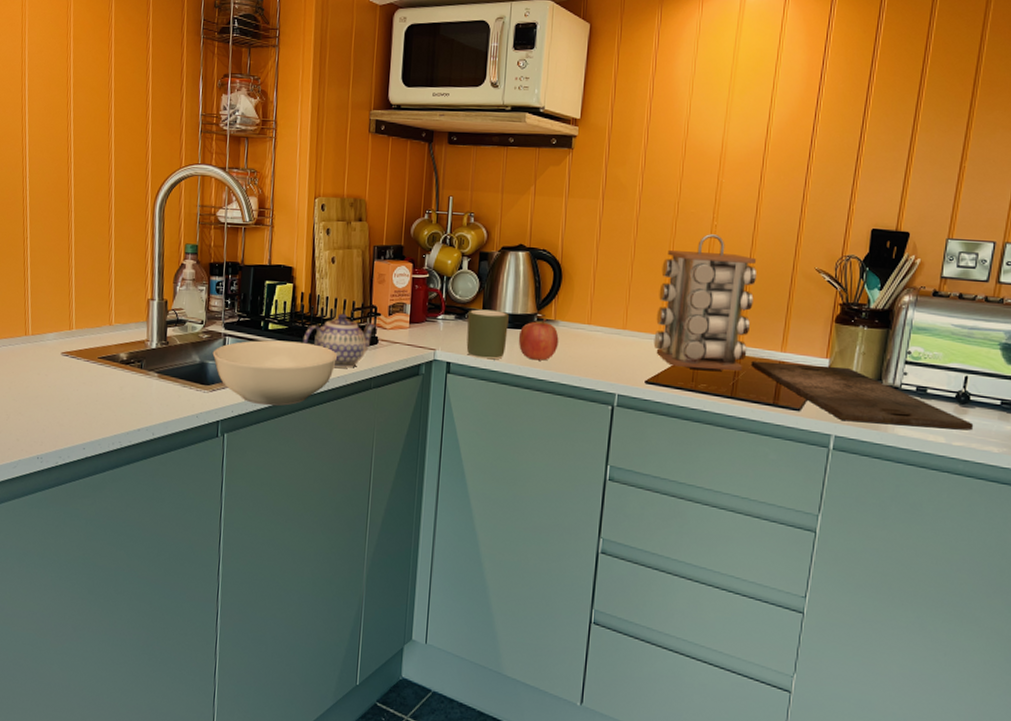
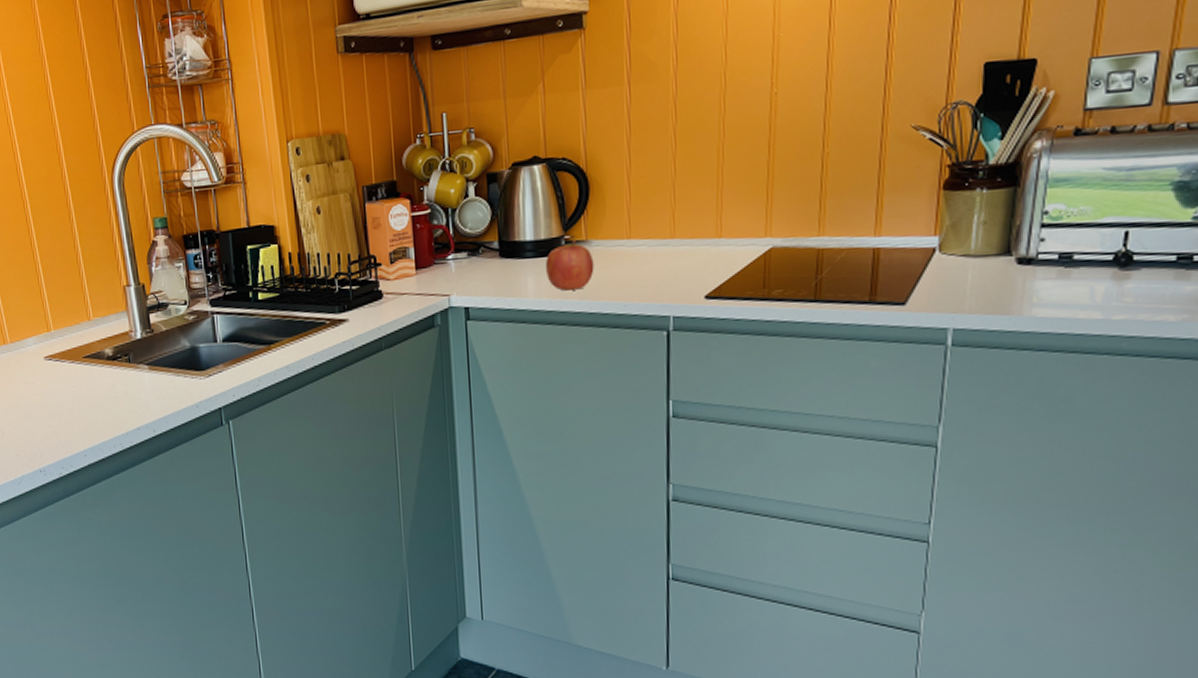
bowl: present [212,340,338,406] -> none [202,308,340,385]
teapot: present [302,313,376,369] -> none [298,269,378,333]
mug: present [466,309,509,360] -> none [481,239,532,299]
spice rack: present [653,234,757,372] -> none [710,104,834,274]
cutting board: present [750,360,974,431] -> none [836,242,1140,310]

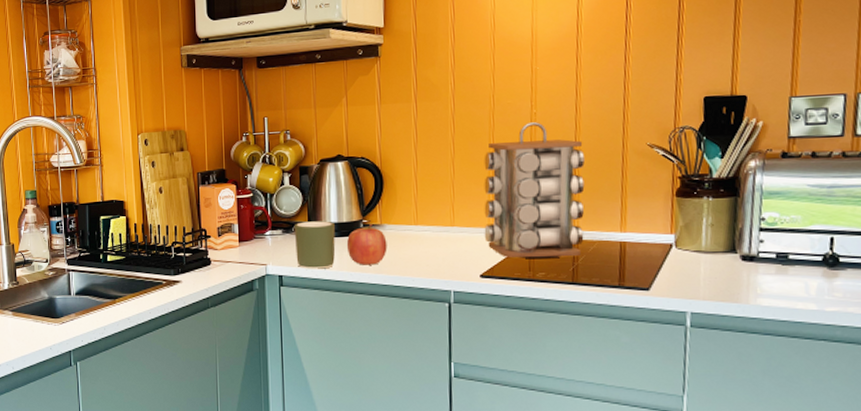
mug: none [481,239,532,299] -> present [294,221,336,269]
spice rack: none [710,104,834,274] -> present [484,122,585,259]

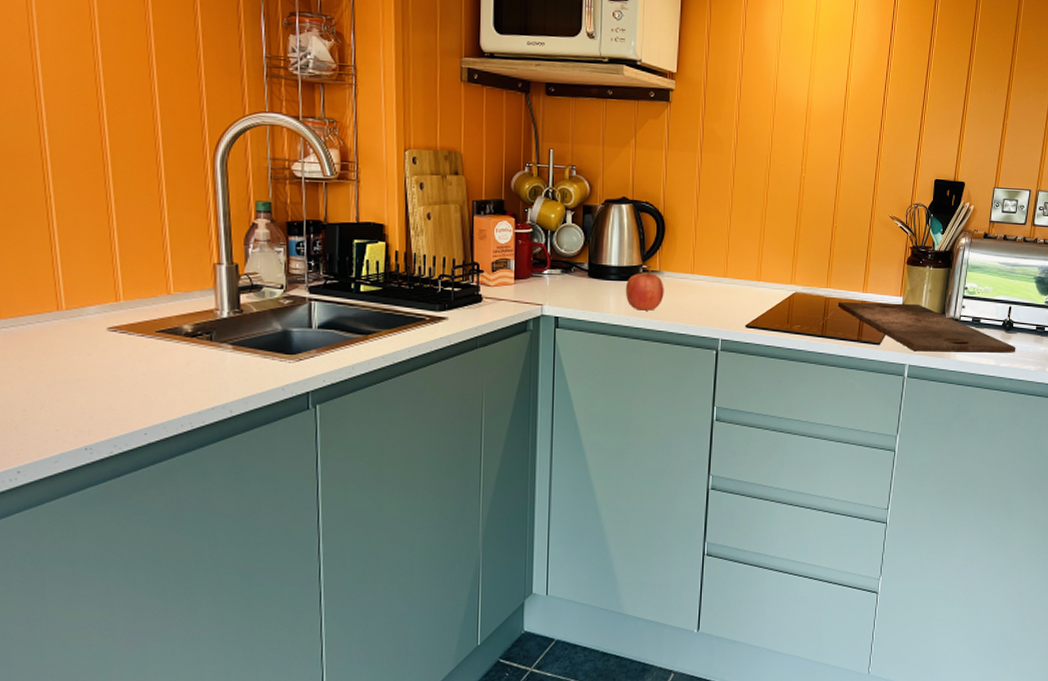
mug: present [294,221,336,269] -> none [573,262,615,312]
spice rack: present [484,122,585,259] -> none [752,185,840,313]
cutting board: none [589,241,848,297] -> present [837,301,1016,353]

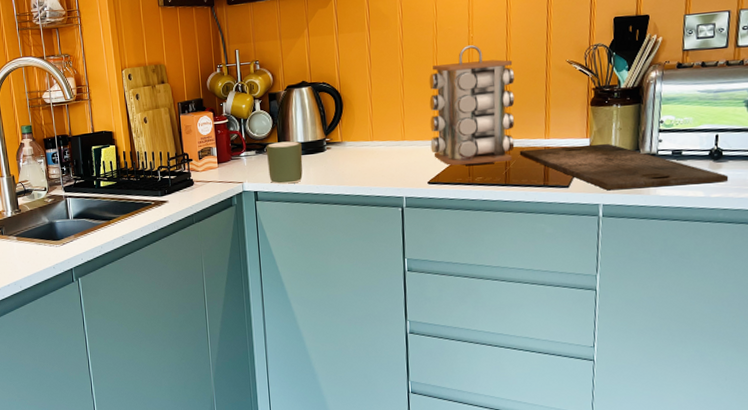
mug: none [573,262,615,312] -> present [265,141,303,185]
fruit: present [625,270,664,311] -> none [312,142,348,179]
spice rack: none [752,185,840,313] -> present [429,45,515,166]

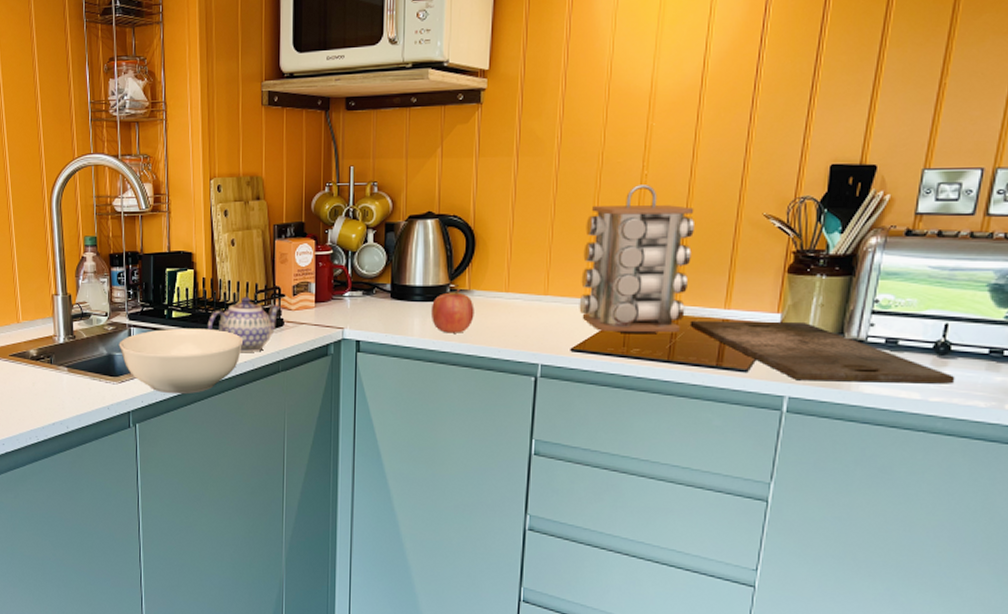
bowl: none [58,193,162,251] -> present [119,328,244,395]
teapot: none [130,164,190,211] -> present [207,296,281,353]
mug: present [265,141,303,185] -> none [375,283,419,335]
fruit: none [312,142,348,179] -> present [430,289,474,333]

